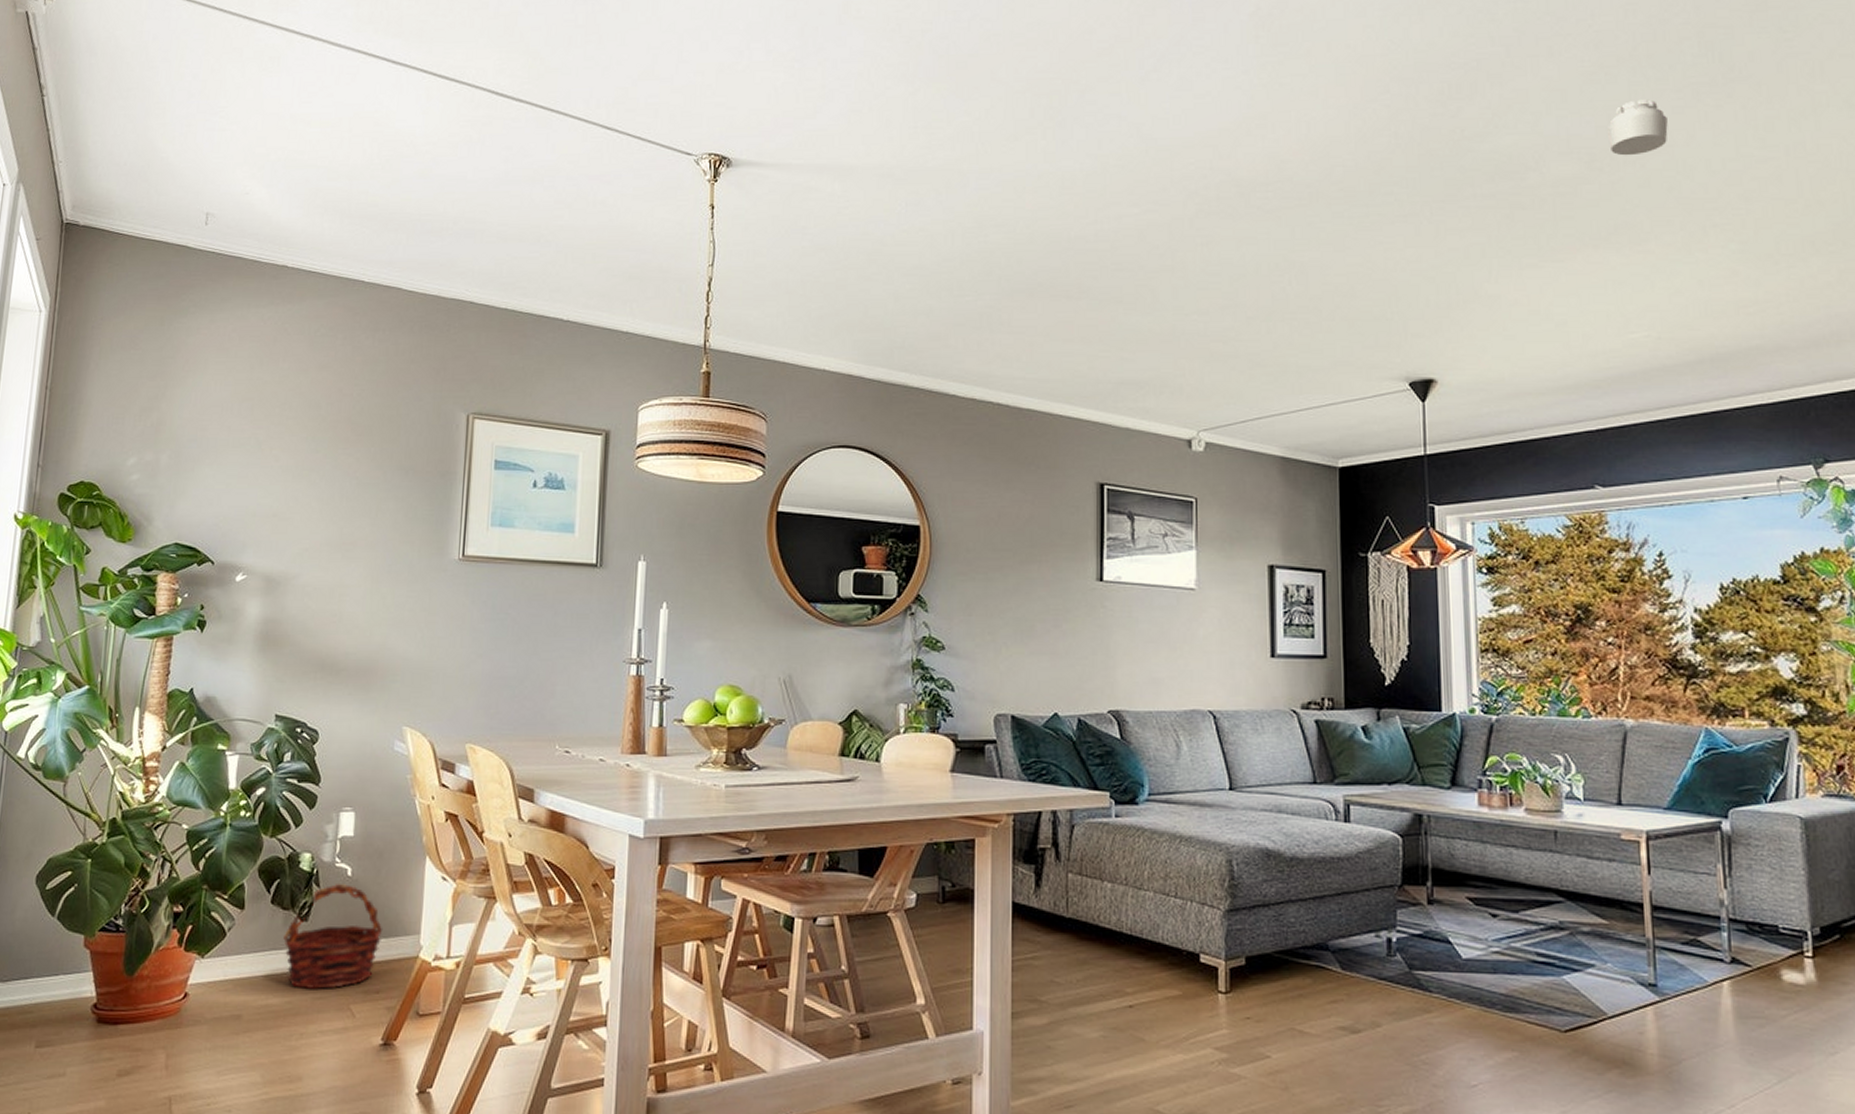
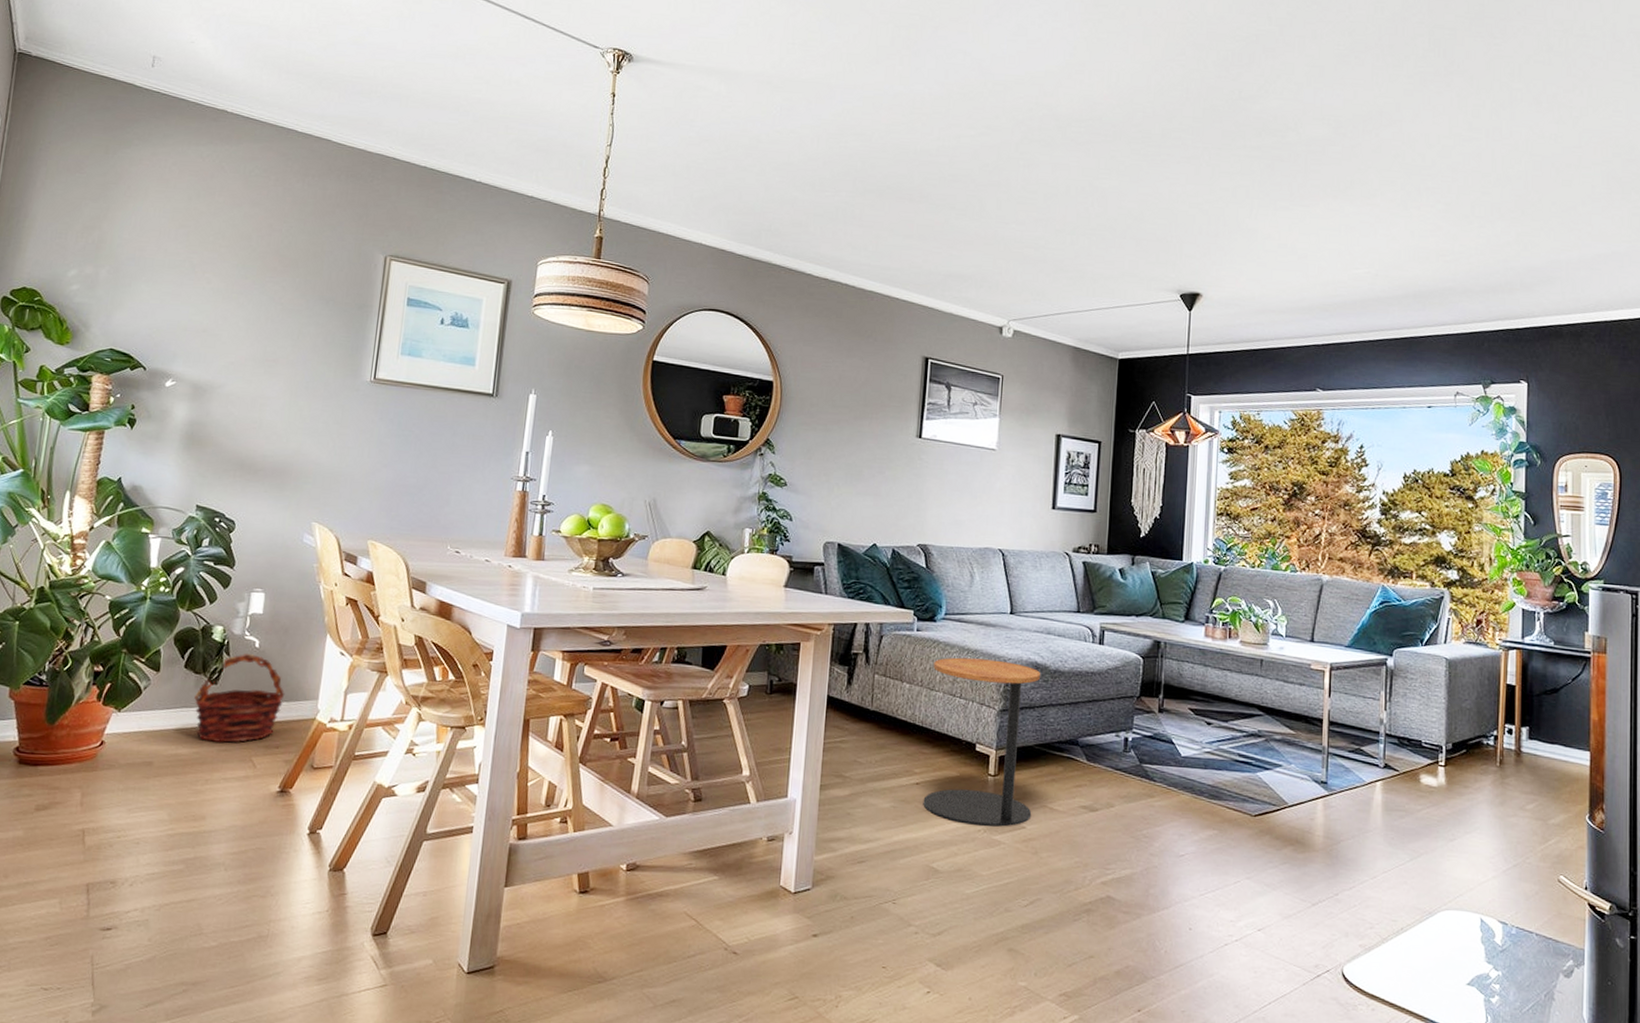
side table: none [1139,847,1277,1058] -> present [923,657,1041,828]
smoke detector: present [1608,99,1668,156] -> none [1353,81,1399,126]

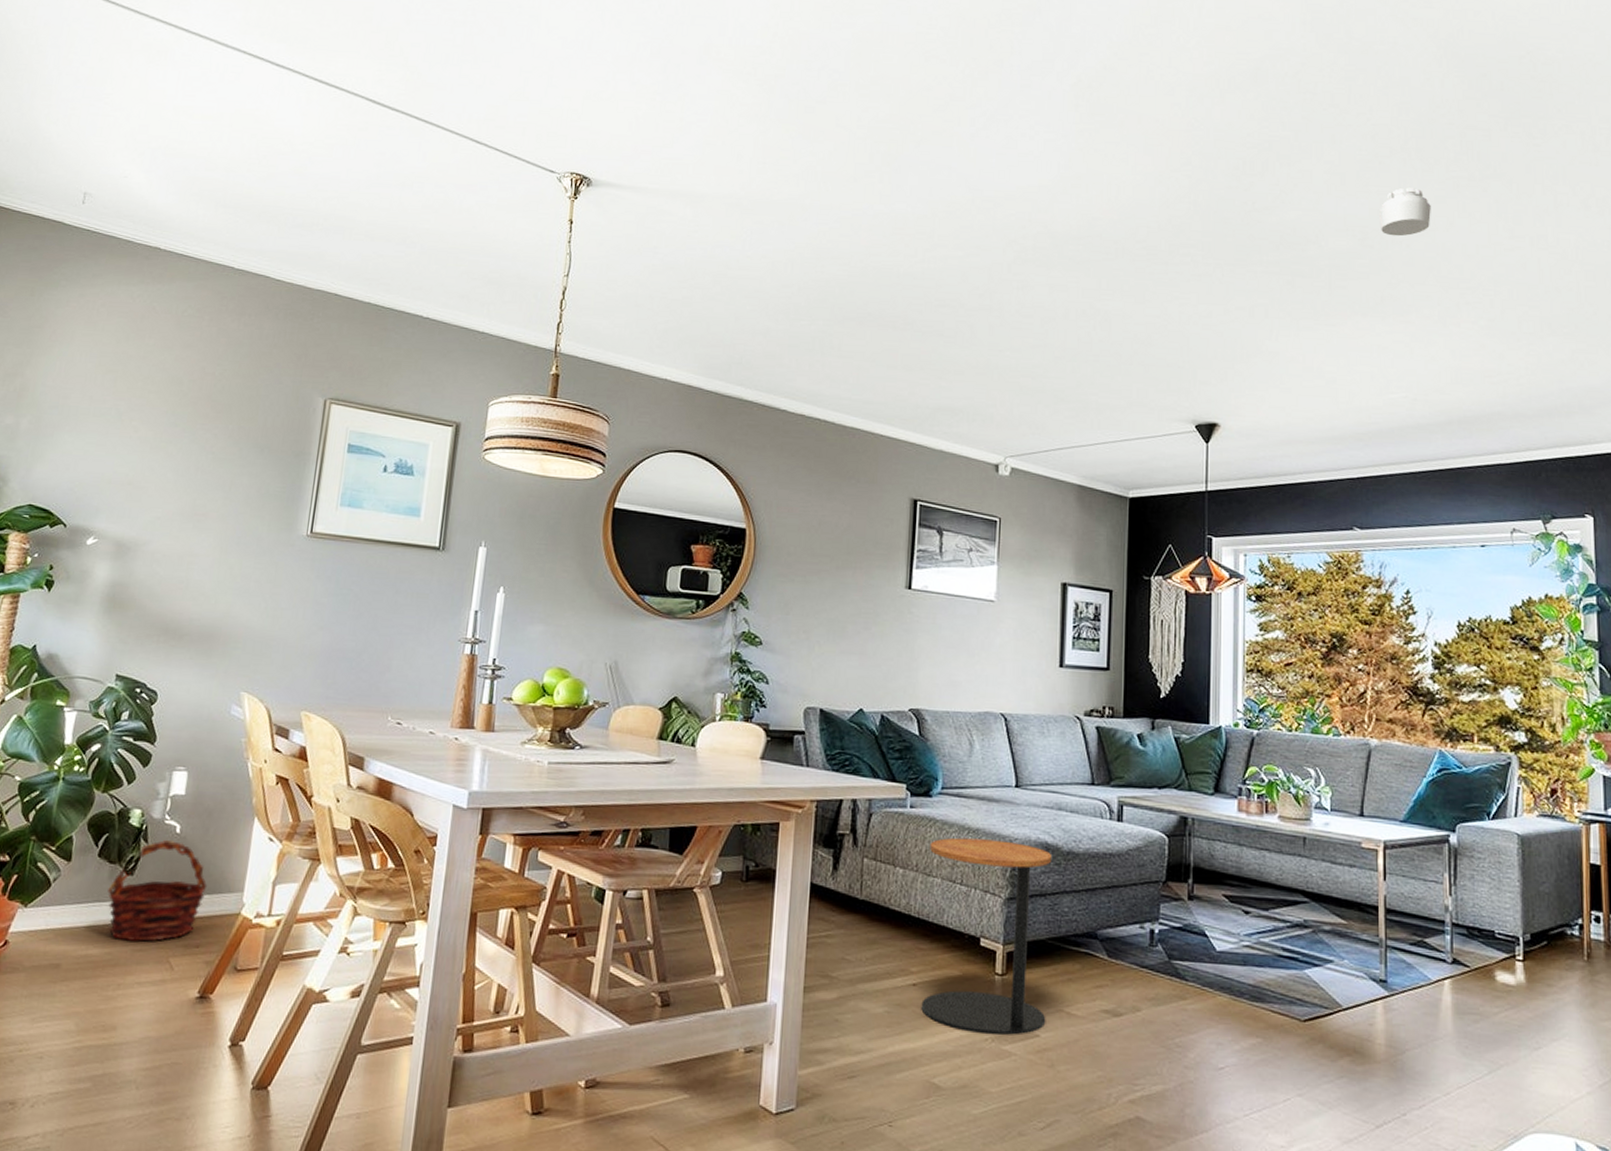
smoke detector: none [1353,81,1399,126] -> present [1379,187,1431,237]

